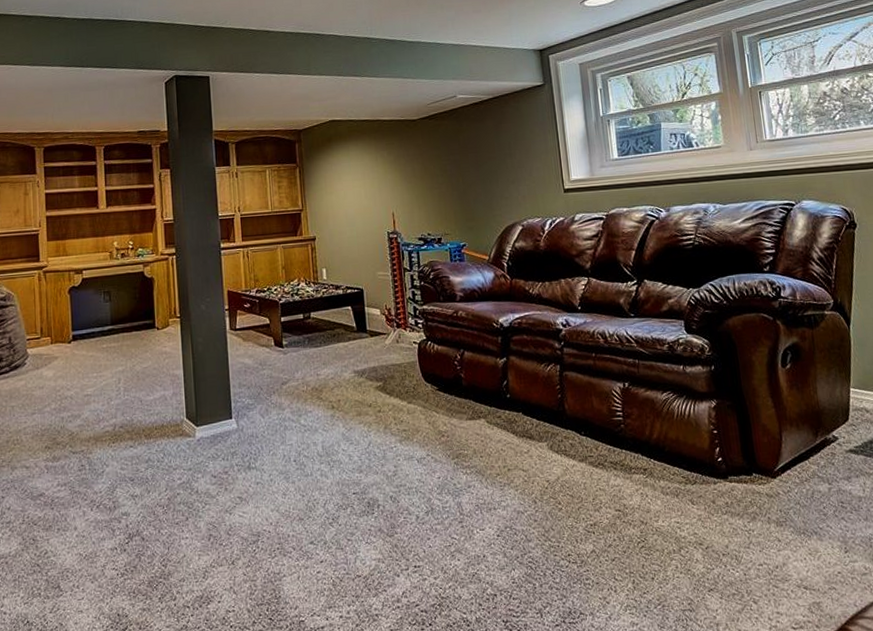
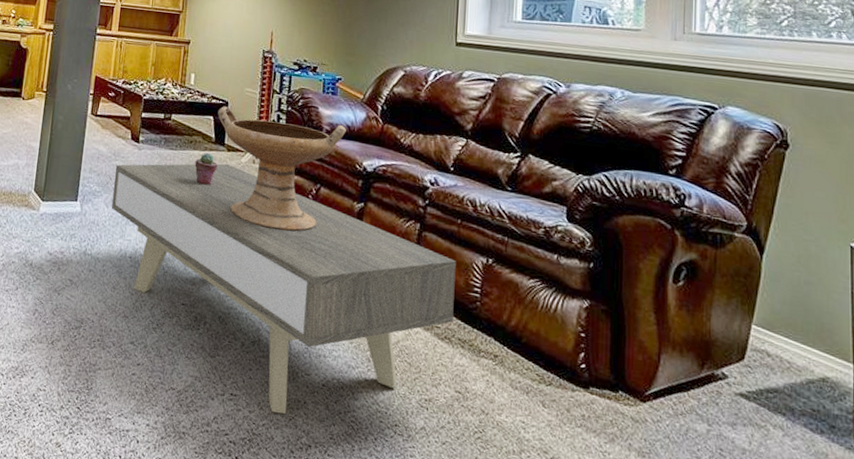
coffee table: none [264,349,604,574] -> present [111,163,456,414]
potted succulent: none [341,343,364,375] -> present [195,153,218,186]
decorative bowl: none [354,288,479,402] -> present [218,106,346,232]

